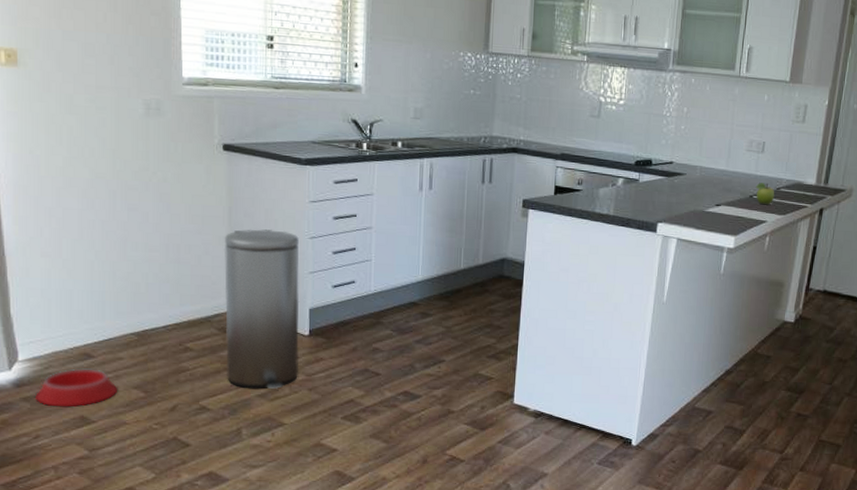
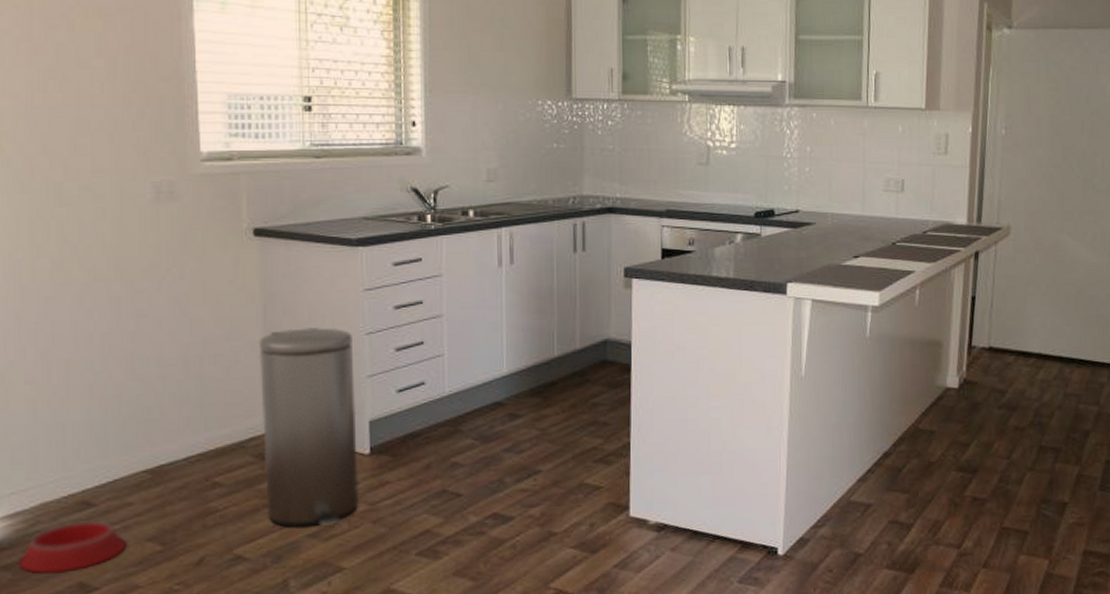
fruit: present [755,183,775,205] -> none [898,227,921,253]

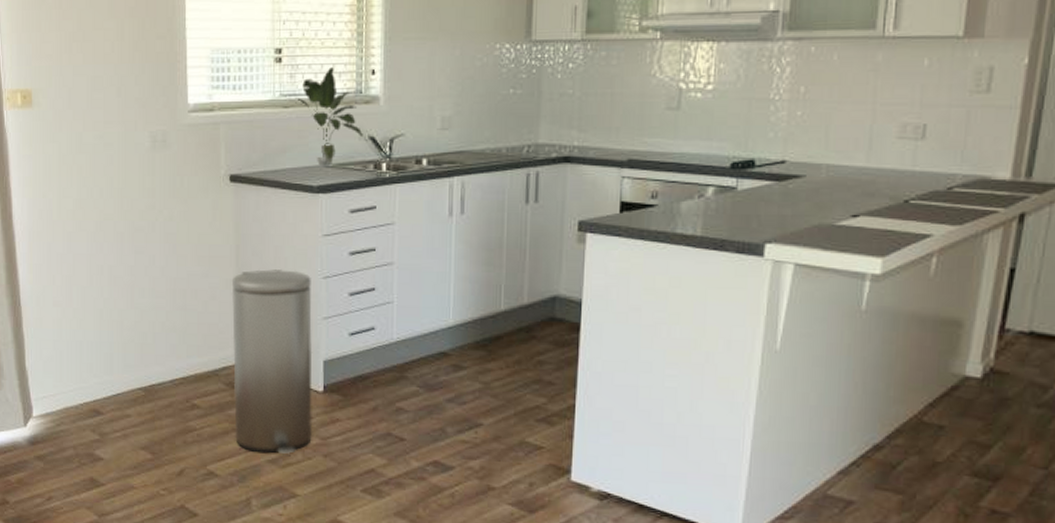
pet bowl: present [19,520,126,575] -> none [48,426,125,468]
potted plant: none [328,116,405,218] -> present [295,66,363,166]

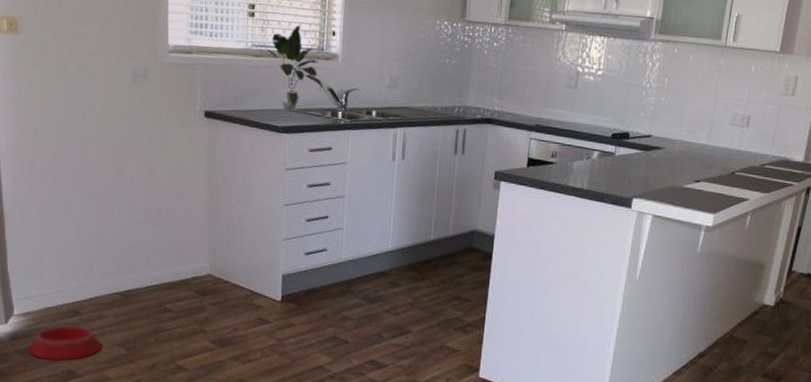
pet bowl: none [48,426,125,468] -> present [28,324,102,362]
pedal bin: present [231,269,313,455] -> none [202,195,274,353]

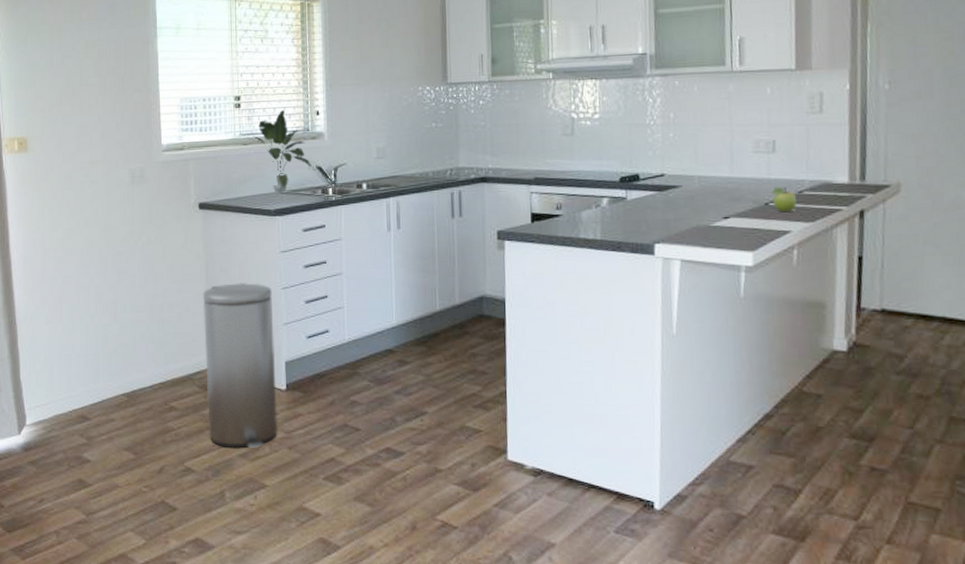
pet bowl: present [28,324,102,362] -> none [40,431,110,471]
pedal bin: none [202,195,274,353] -> present [202,283,279,449]
fruit: none [738,158,759,183] -> present [770,187,797,213]

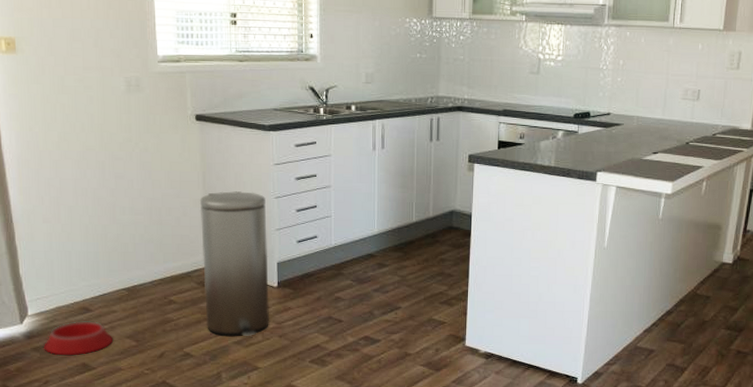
pet bowl: none [40,431,110,471] -> present [44,321,113,356]
potted plant: present [253,109,311,193] -> none [249,30,304,109]
fruit: present [770,187,797,213] -> none [691,129,711,151]

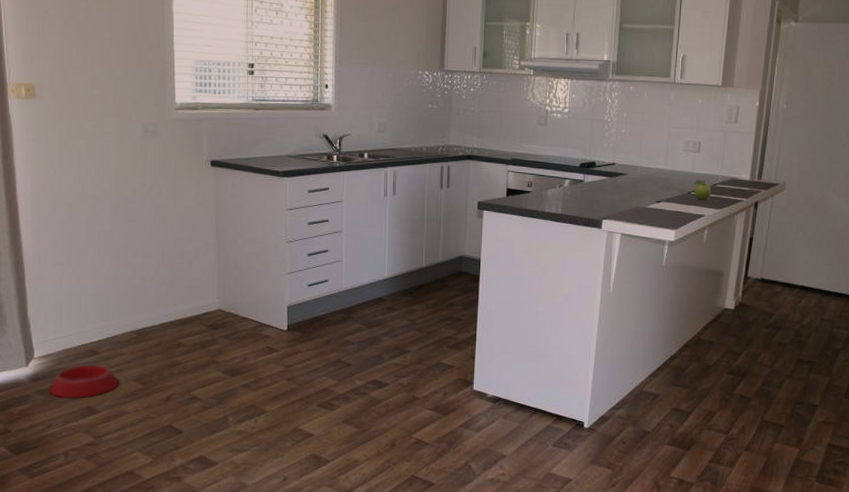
pedal bin: present [199,191,270,337] -> none [212,235,279,380]
fruit: none [691,129,711,151] -> present [693,180,712,200]

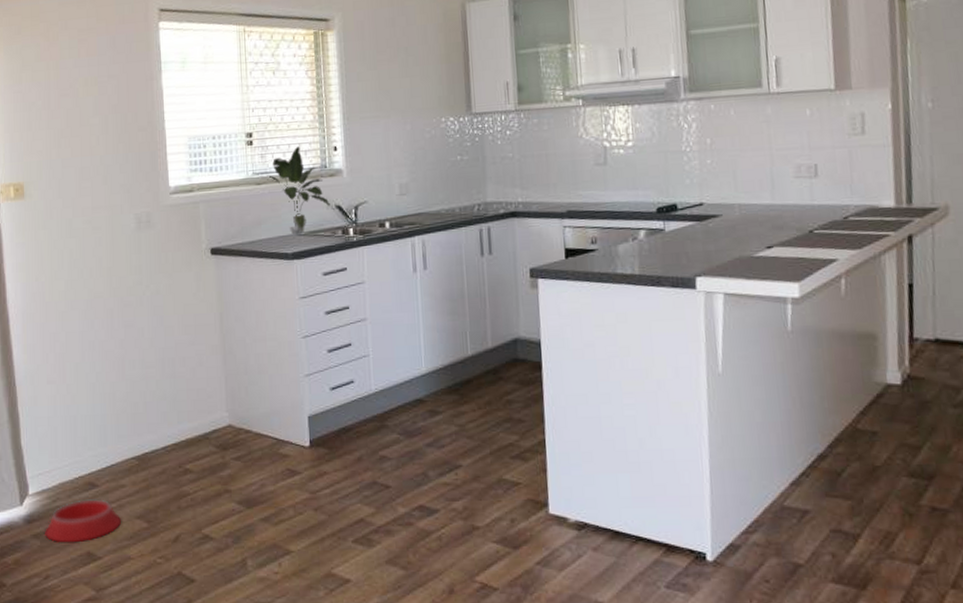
potted plant: none [265,80,319,156] -> present [267,145,330,235]
fruit: present [693,180,712,200] -> none [814,213,843,240]

